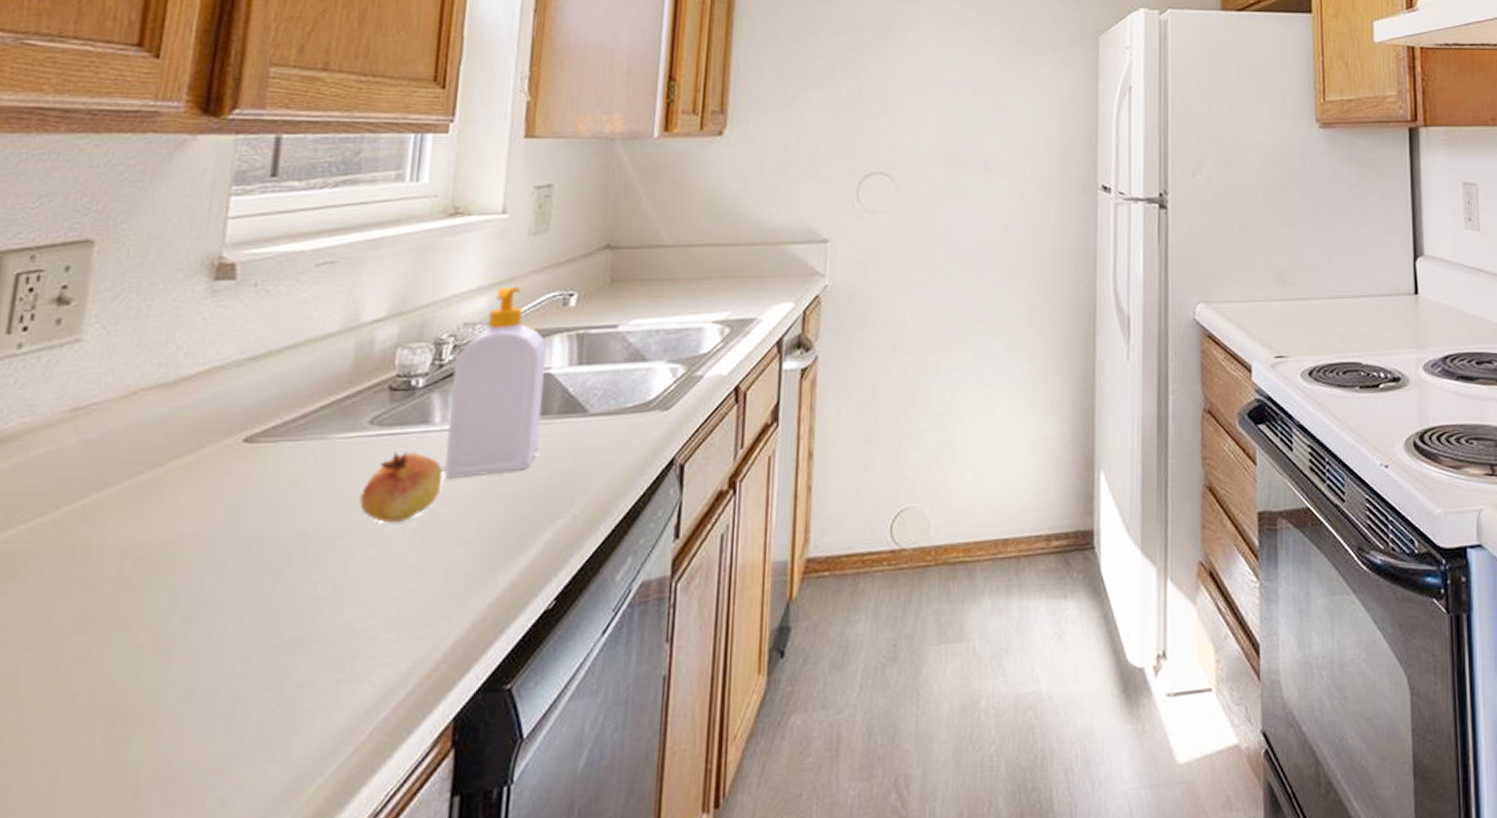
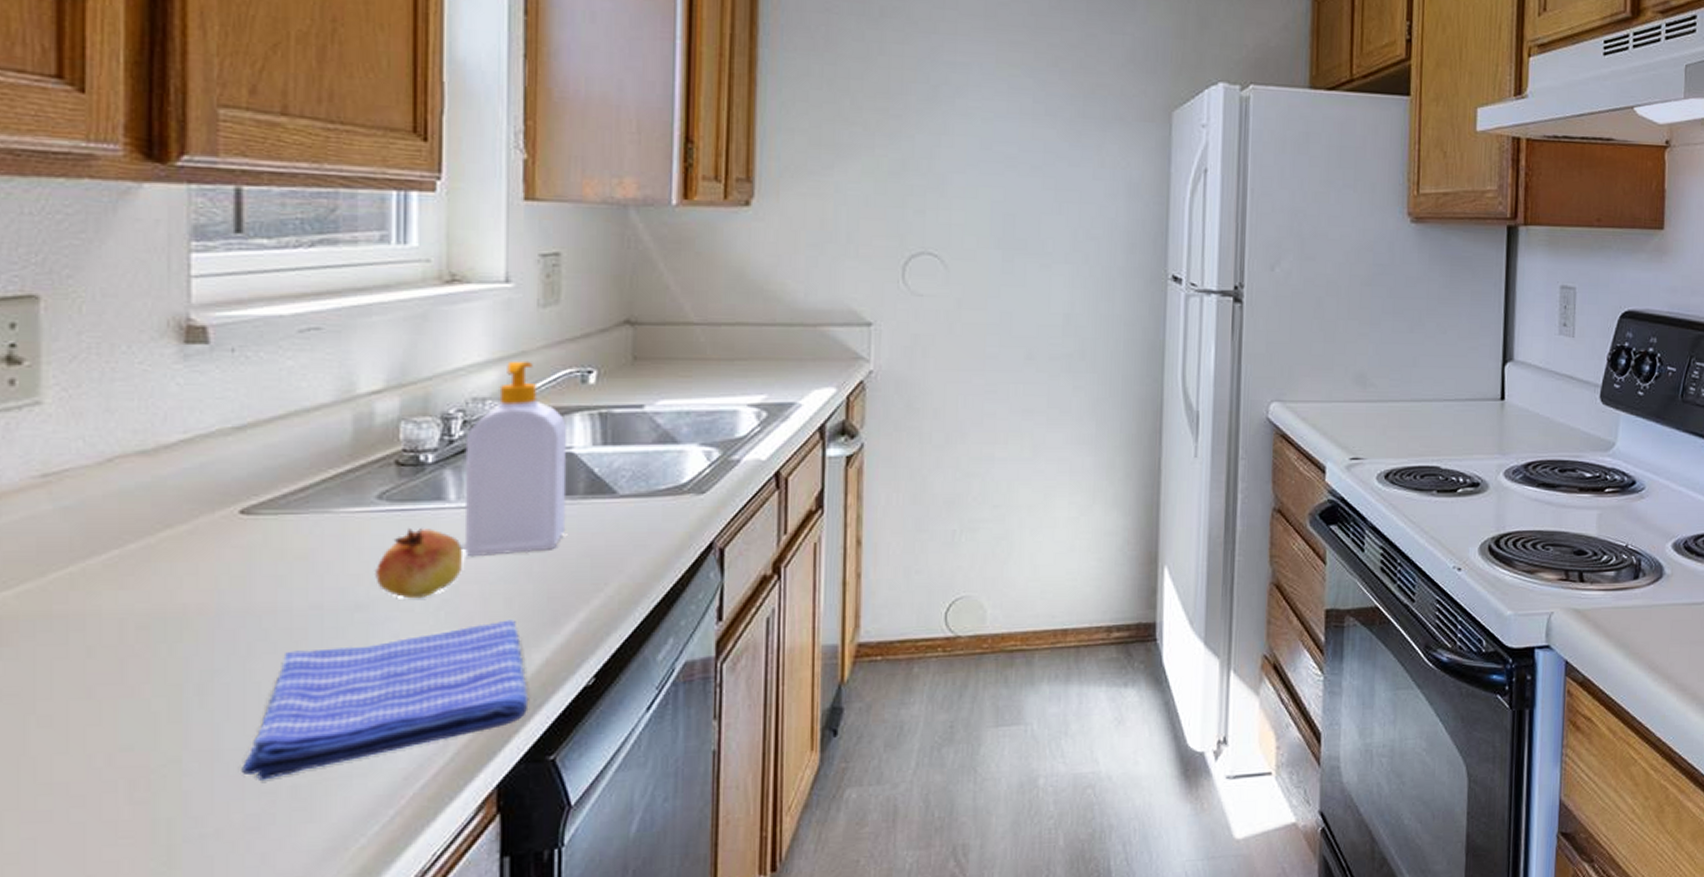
dish towel: none [213,542,492,717] -> present [241,620,529,780]

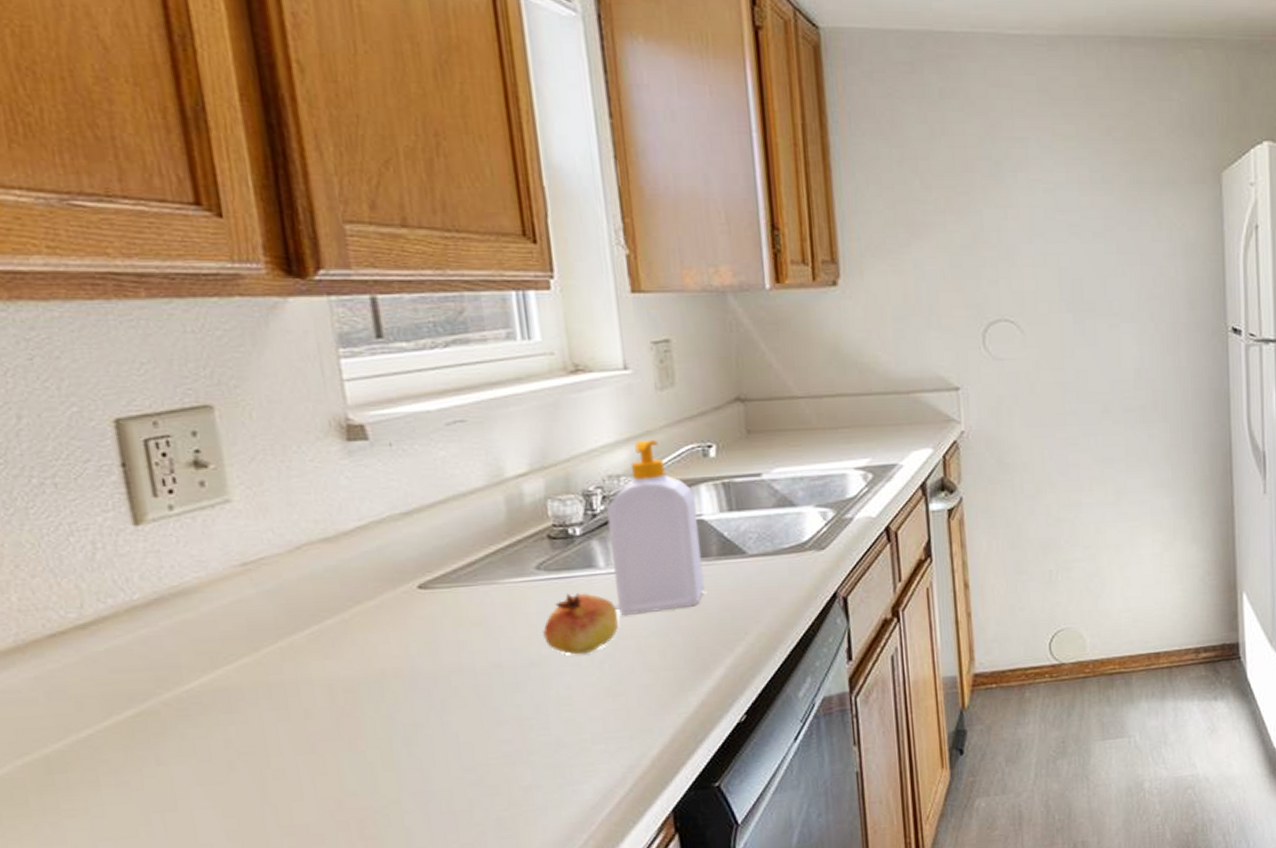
dish towel: present [241,620,529,780] -> none [452,668,691,815]

